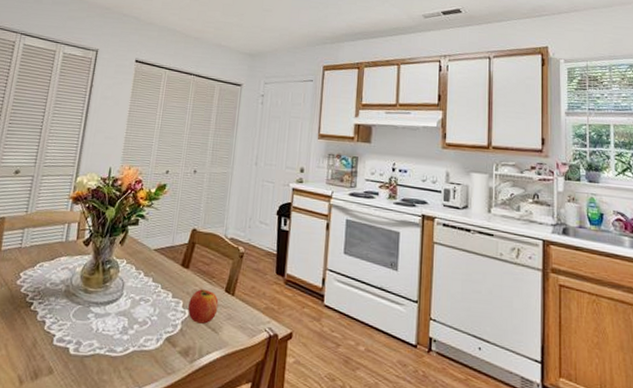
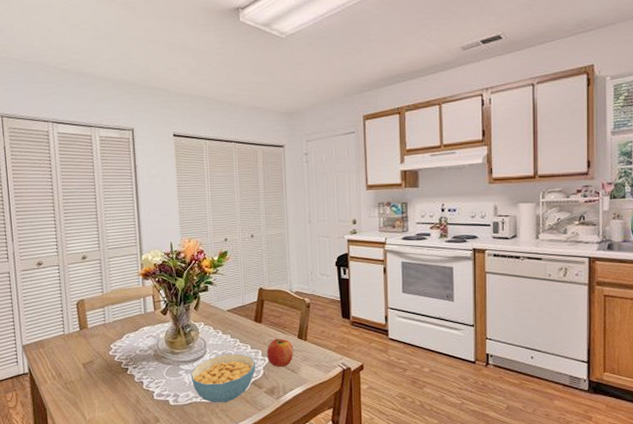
cereal bowl: none [99,300,175,360] -> present [190,353,256,403]

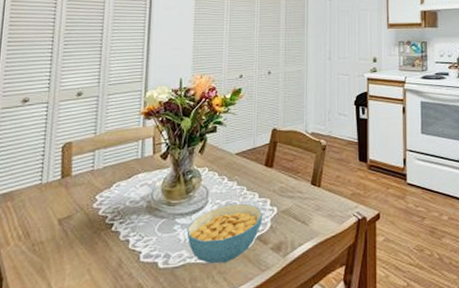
fruit: present [267,338,294,367] -> none [276,185,306,218]

